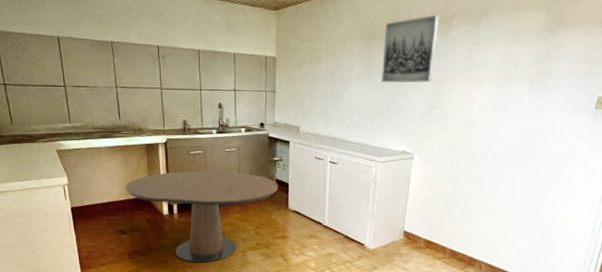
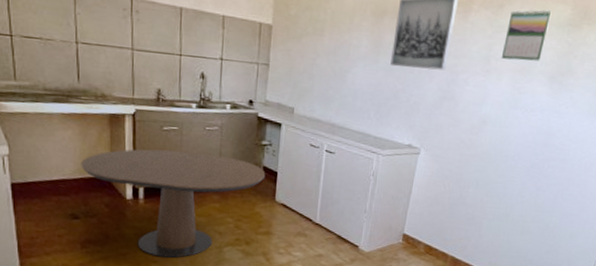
calendar: none [482,18,528,67] -> present [501,9,552,61]

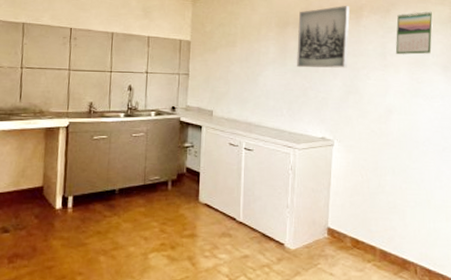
dining table: present [81,149,266,258] -> none [15,158,189,268]

